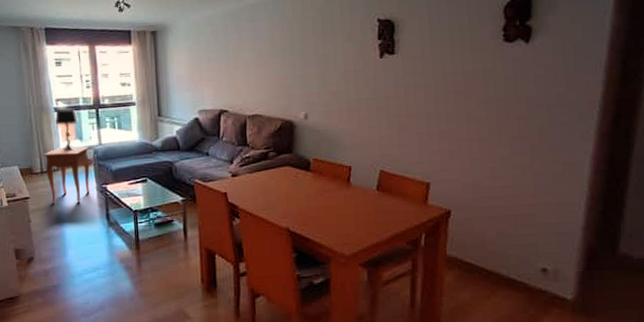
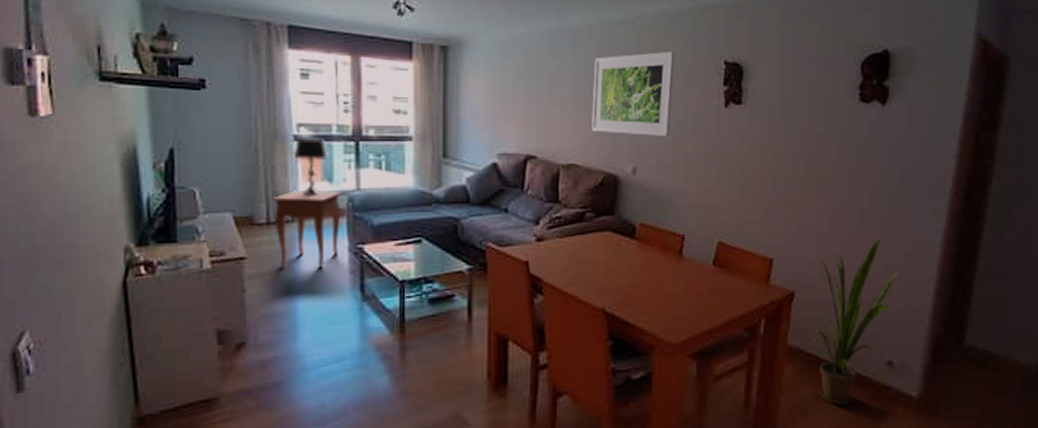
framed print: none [269,15,335,88] -> present [592,51,675,136]
house plant: none [465,162,554,306] -> present [811,239,904,405]

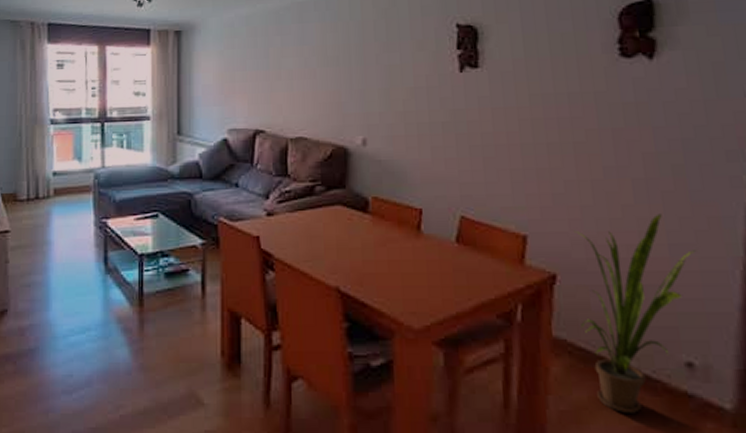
side table: present [272,190,342,267] -> none [32,169,90,240]
table lamp: present [293,138,328,195] -> none [50,121,78,173]
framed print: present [592,51,675,136] -> none [318,18,402,106]

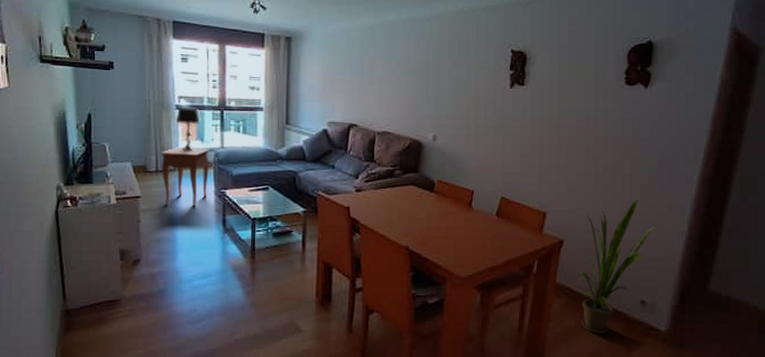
side table: none [32,169,90,240] -> present [160,147,211,206]
table lamp: none [50,121,78,173] -> present [175,107,201,151]

